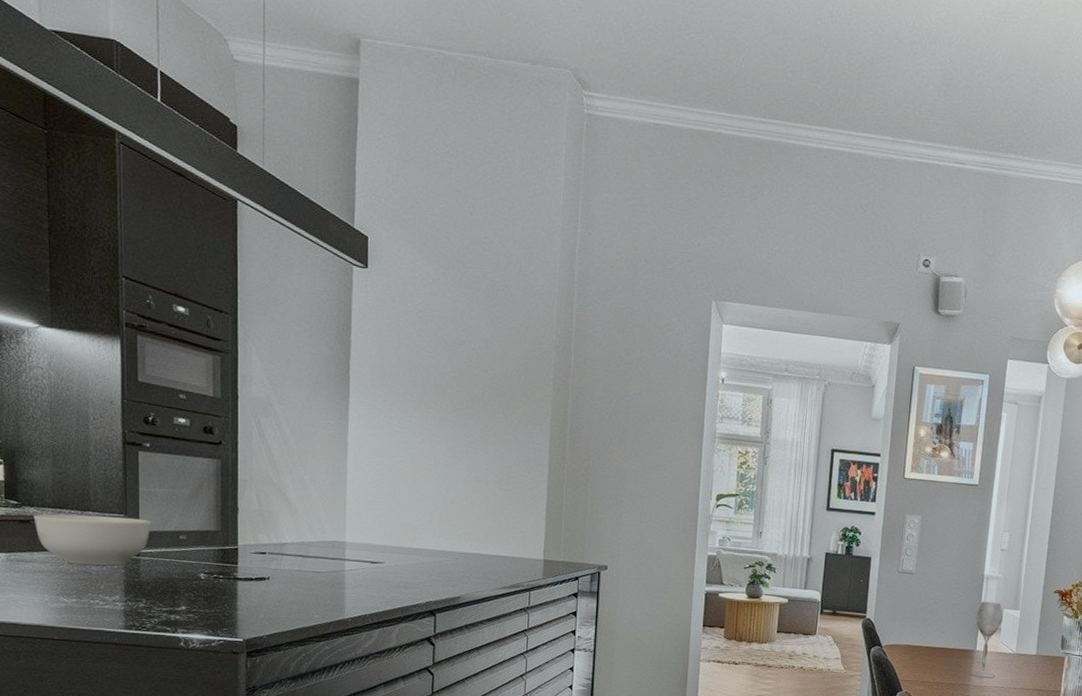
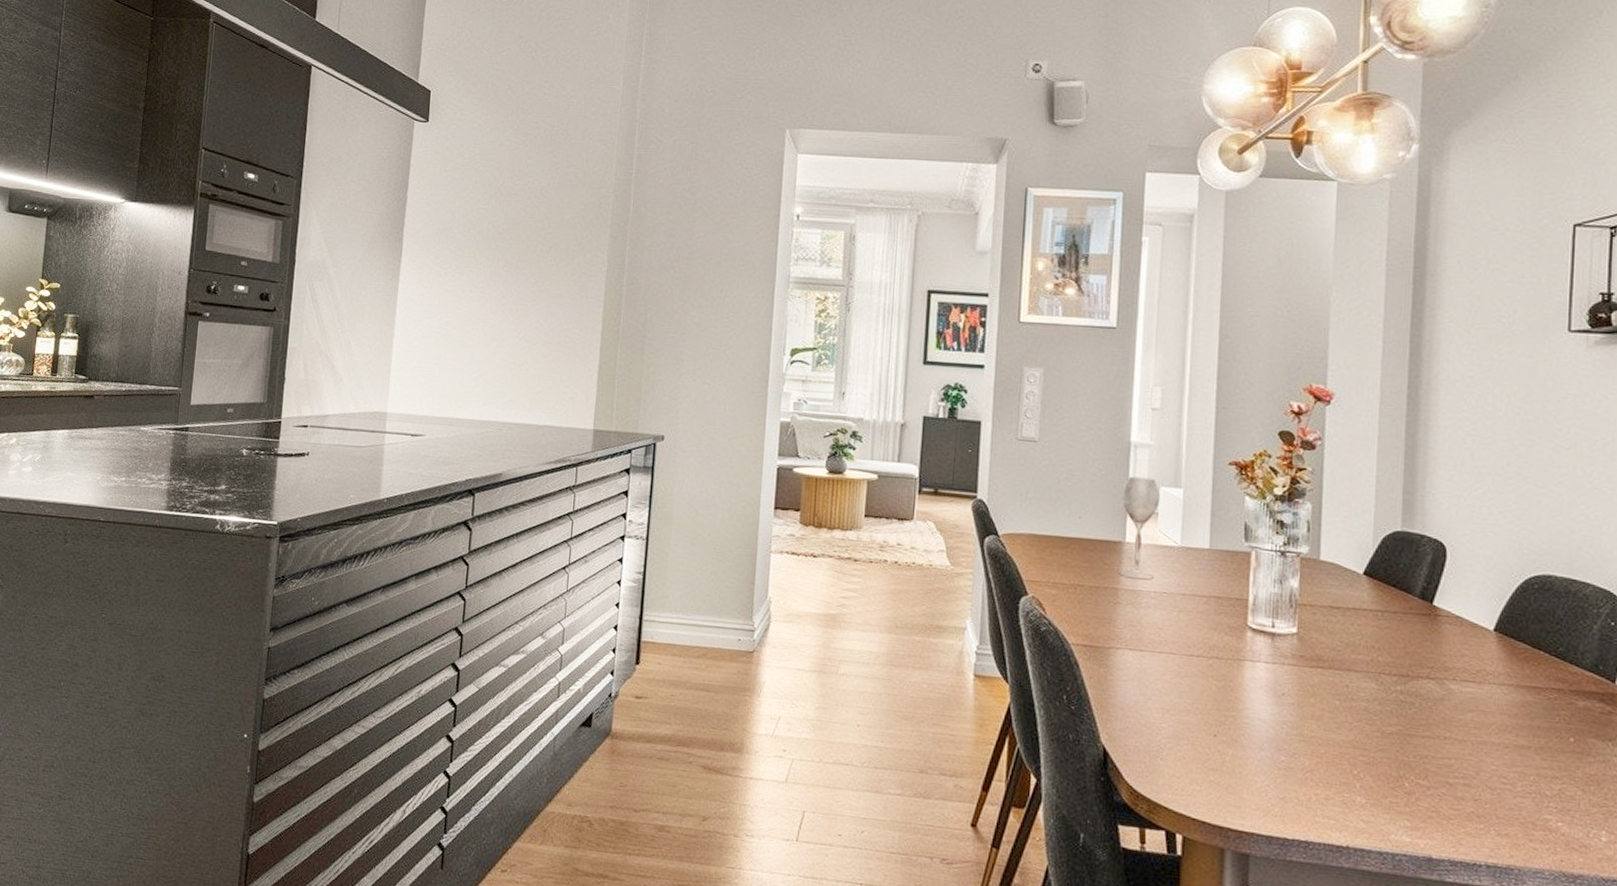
bowl: present [33,513,151,566] -> none [97,388,202,442]

